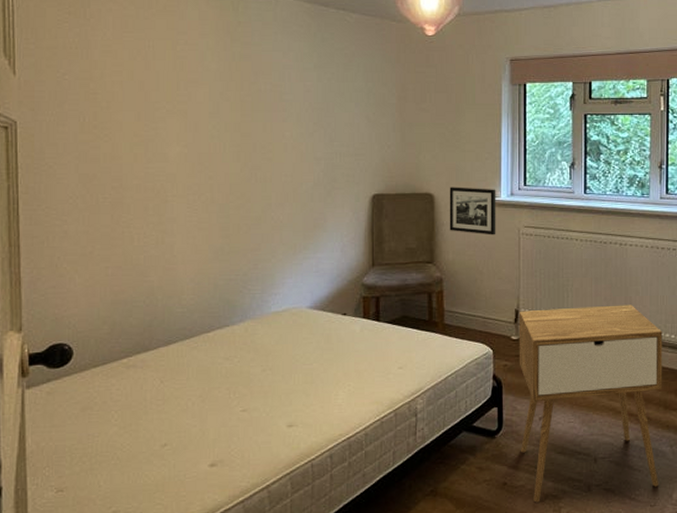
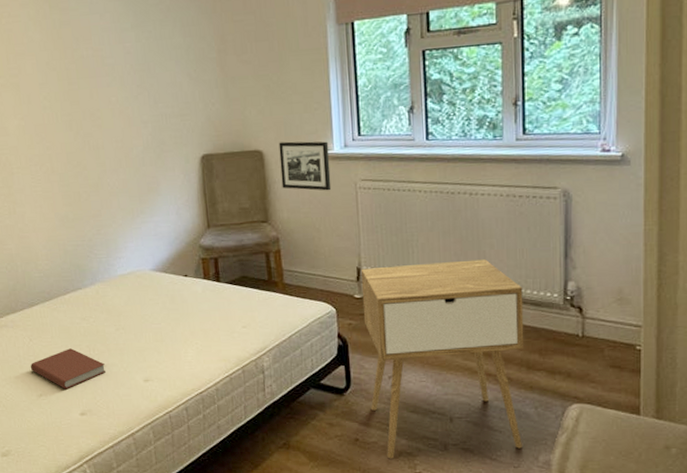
book: none [156,391,245,438] -> present [30,348,106,390]

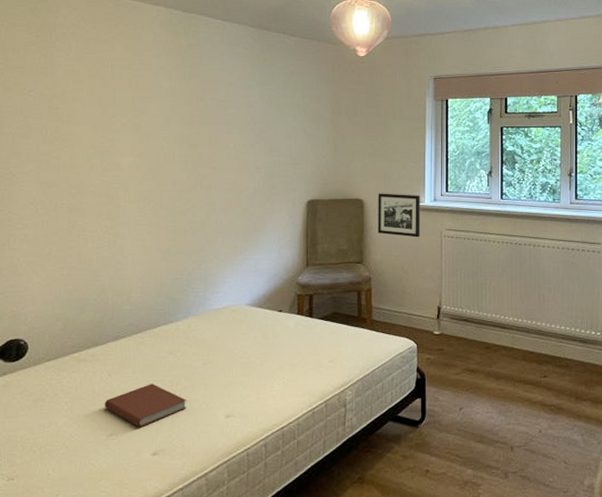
nightstand: present [360,259,524,459] -> none [441,302,574,489]

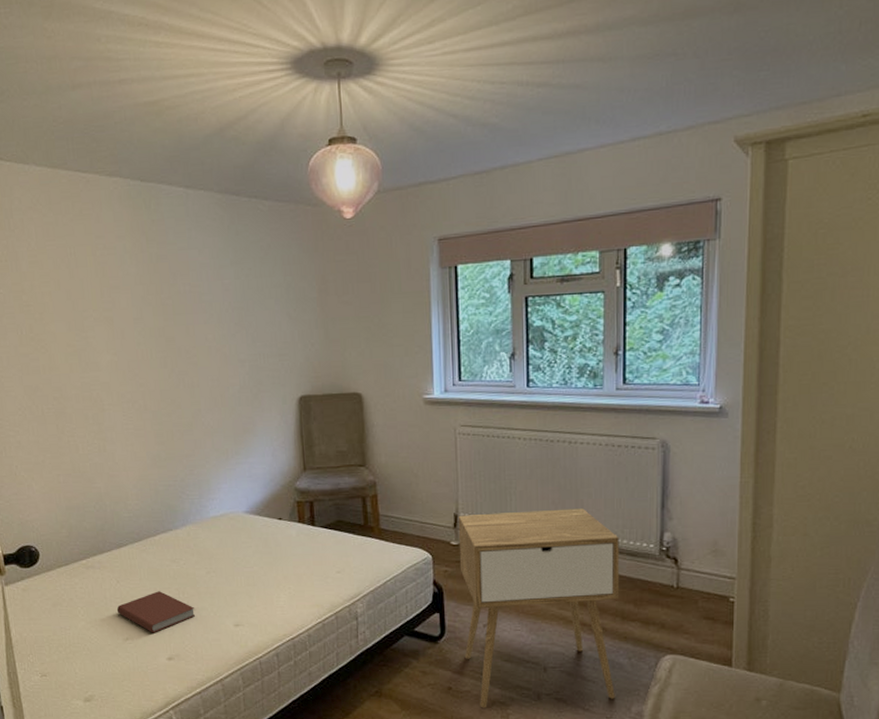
picture frame: present [378,193,421,238] -> none [378,384,431,436]
nightstand: none [441,302,574,489] -> present [458,508,620,708]

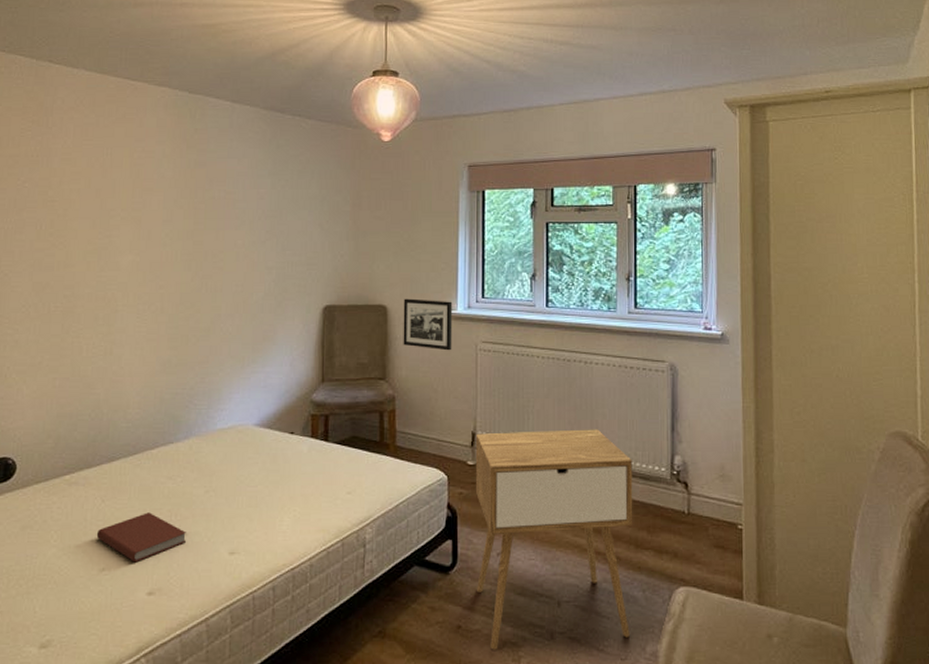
picture frame: none [378,384,431,436] -> present [403,298,453,351]

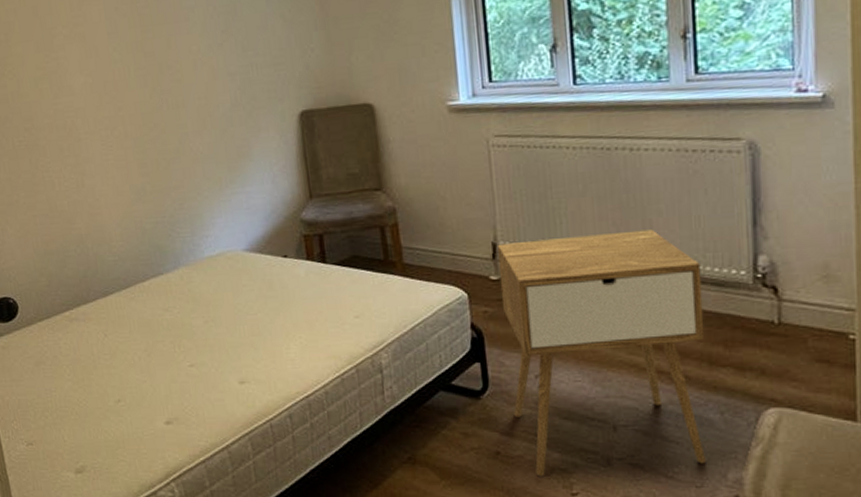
book: present [96,512,186,563] -> none [105,345,194,394]
picture frame: present [403,298,453,351] -> none [392,90,458,151]

